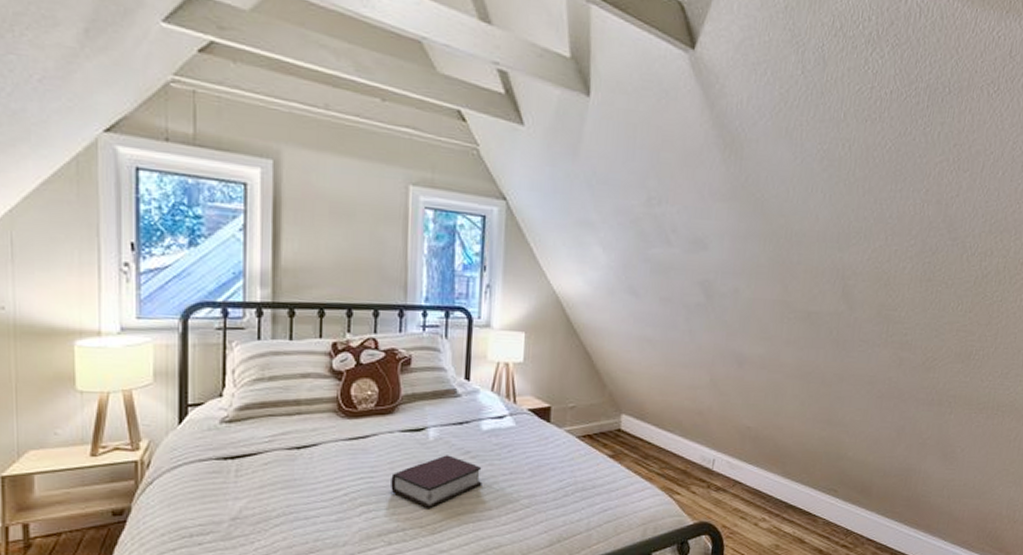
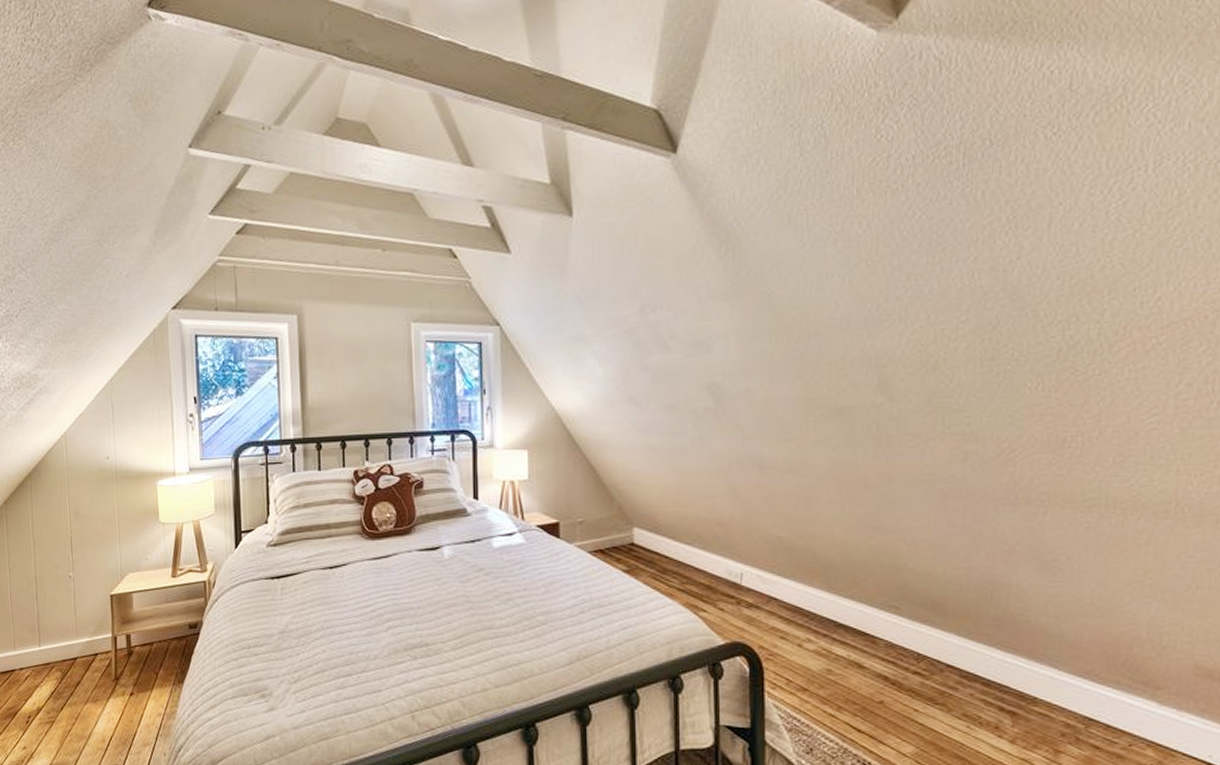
bible: present [391,455,482,508] -> none [412,572,498,624]

